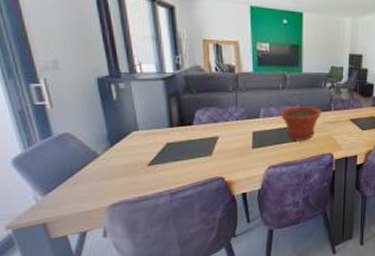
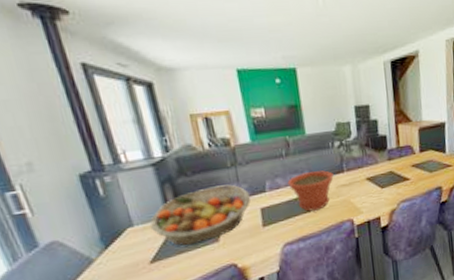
fruit basket: none [153,106,246,155] -> present [149,184,251,246]

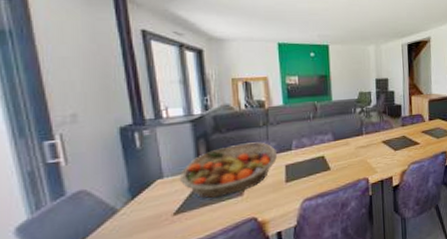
plant pot: present [287,170,334,212] -> none [312,133,354,170]

